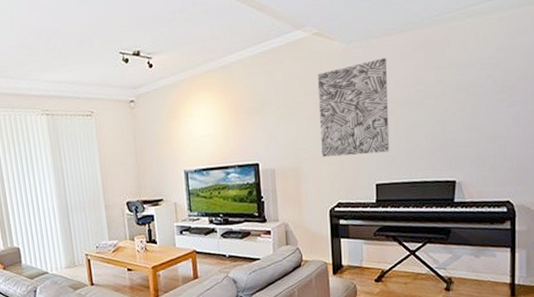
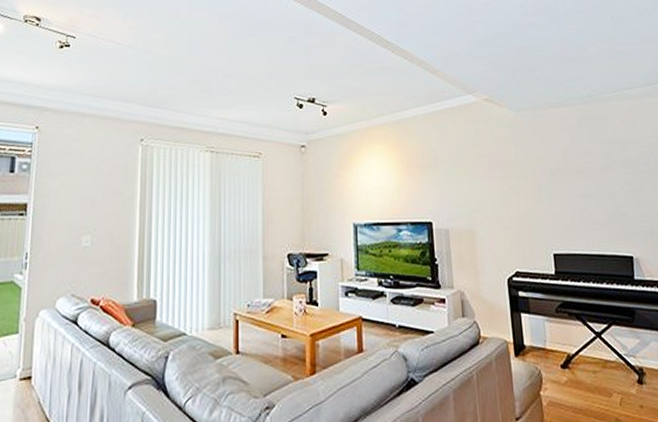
wall art: present [317,57,390,158] -> none [489,128,564,222]

